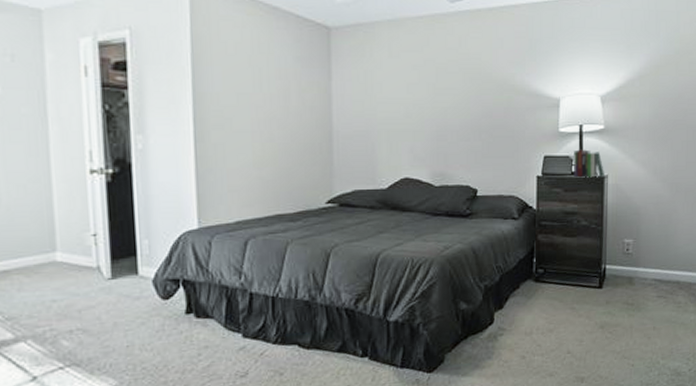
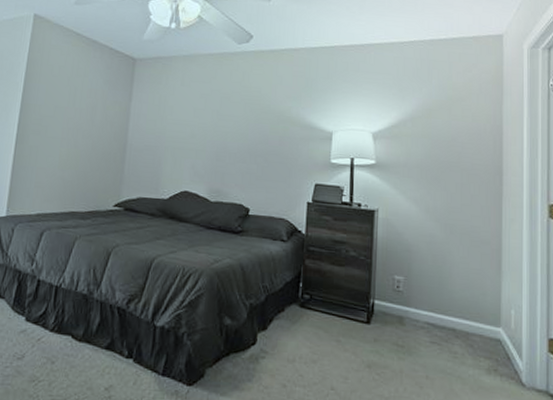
books: present [574,149,604,178] -> none [344,181,375,210]

